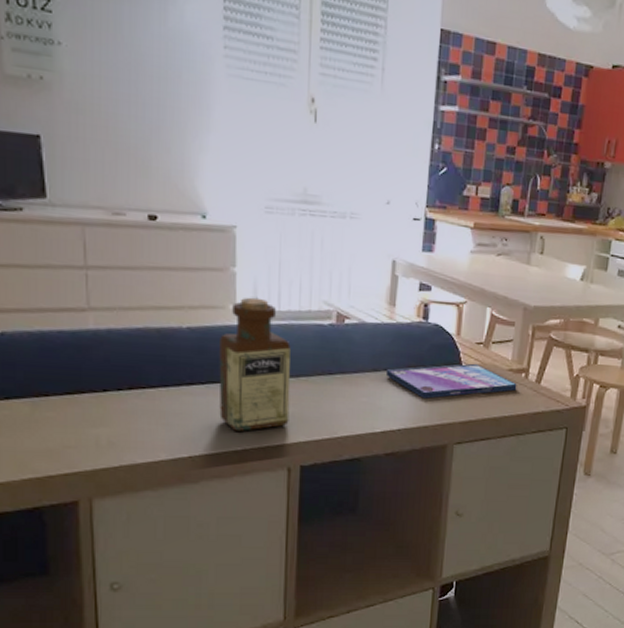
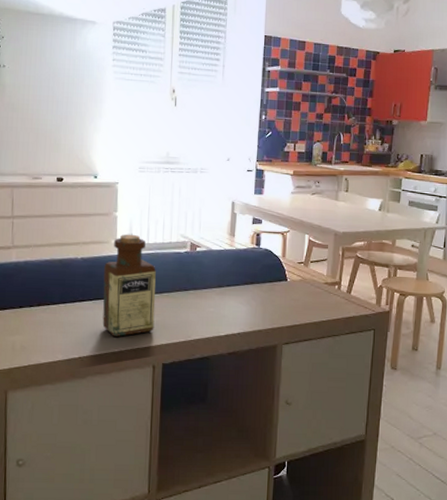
video game case: present [385,363,517,399] -> none [228,278,332,308]

